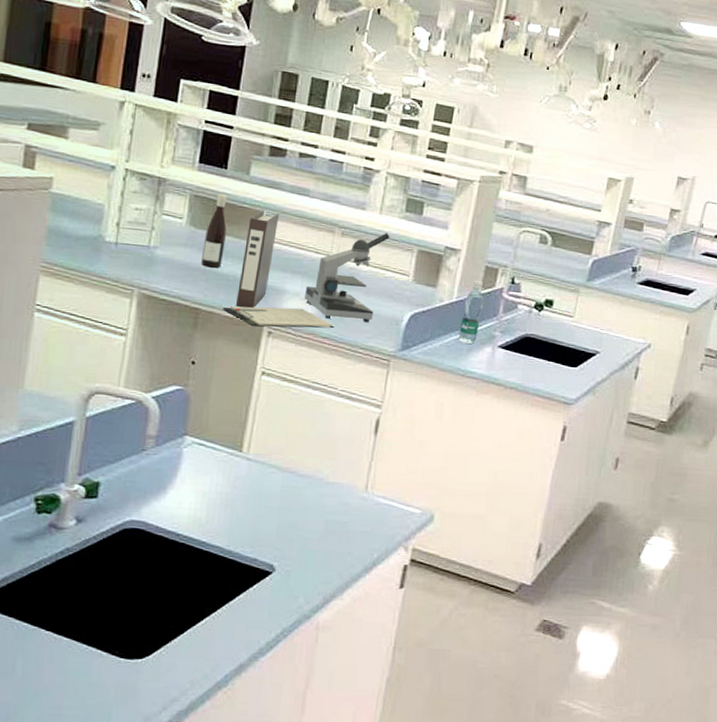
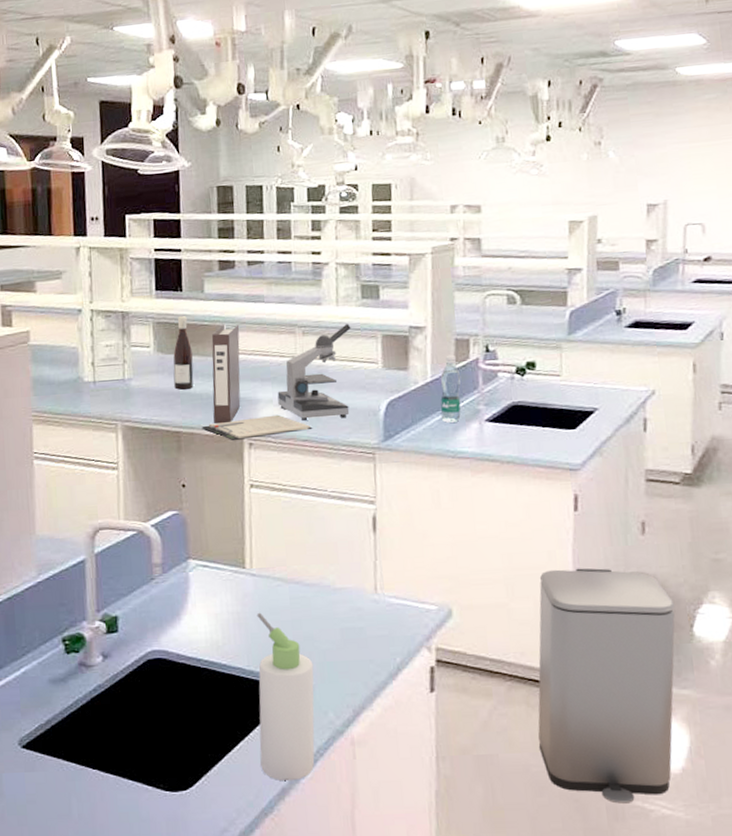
bottle: none [223,496,293,659] -> present [256,612,315,782]
pedal bin: none [488,490,630,702] -> present [538,568,676,804]

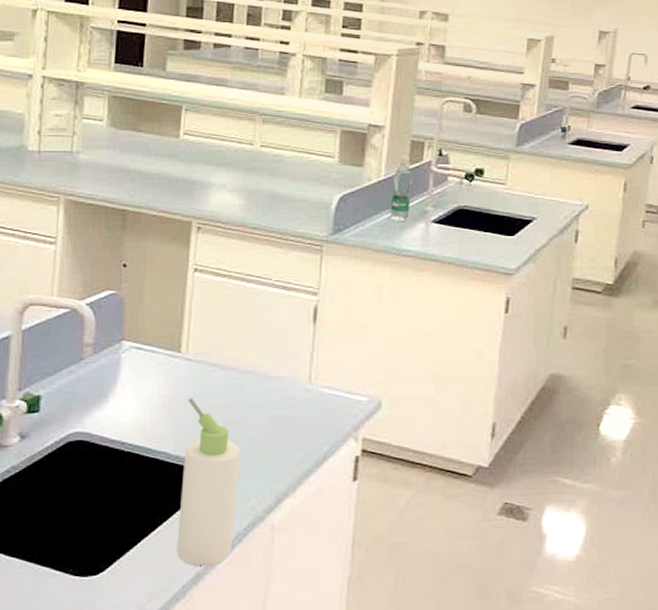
bottle: present [173,315,194,390] -> none [125,91,148,167]
clipboard: present [202,414,312,441] -> none [150,200,262,224]
binder: present [211,324,241,424] -> none [163,105,199,205]
microscope: present [277,324,351,422] -> none [231,116,312,209]
pedal bin: present [538,568,676,804] -> none [451,367,586,589]

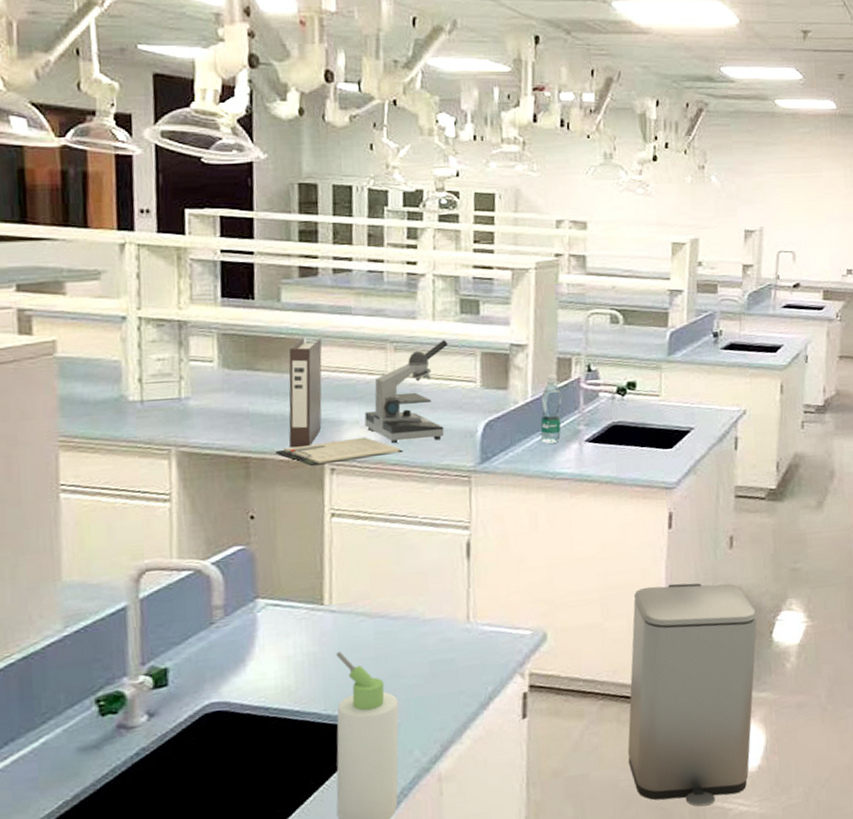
clipboard: none [150,200,262,224] -> present [275,437,402,467]
binder: none [163,105,199,205] -> present [289,337,322,448]
microscope: none [231,116,312,209] -> present [364,340,448,444]
pedal bin: none [451,367,586,589] -> present [628,583,758,807]

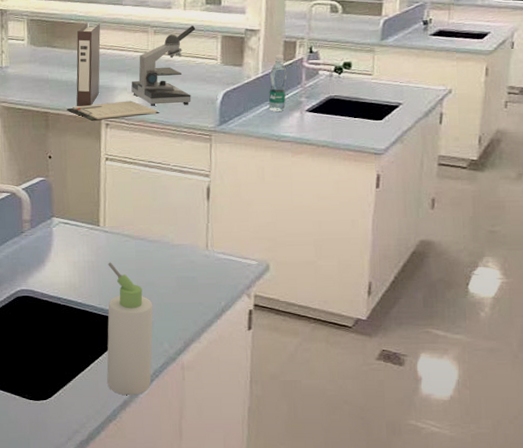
pedal bin: present [628,583,758,807] -> none [335,234,455,422]

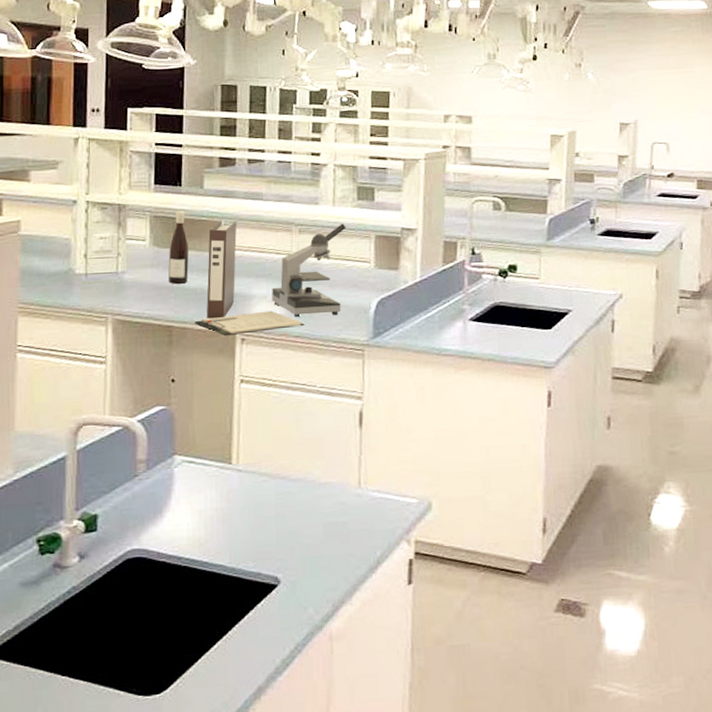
bottle: none [43,14,61,77] -> present [168,210,190,284]
bottle: present [107,262,153,396] -> none [237,508,296,680]
bottle: present [268,54,288,112] -> none [427,256,448,321]

